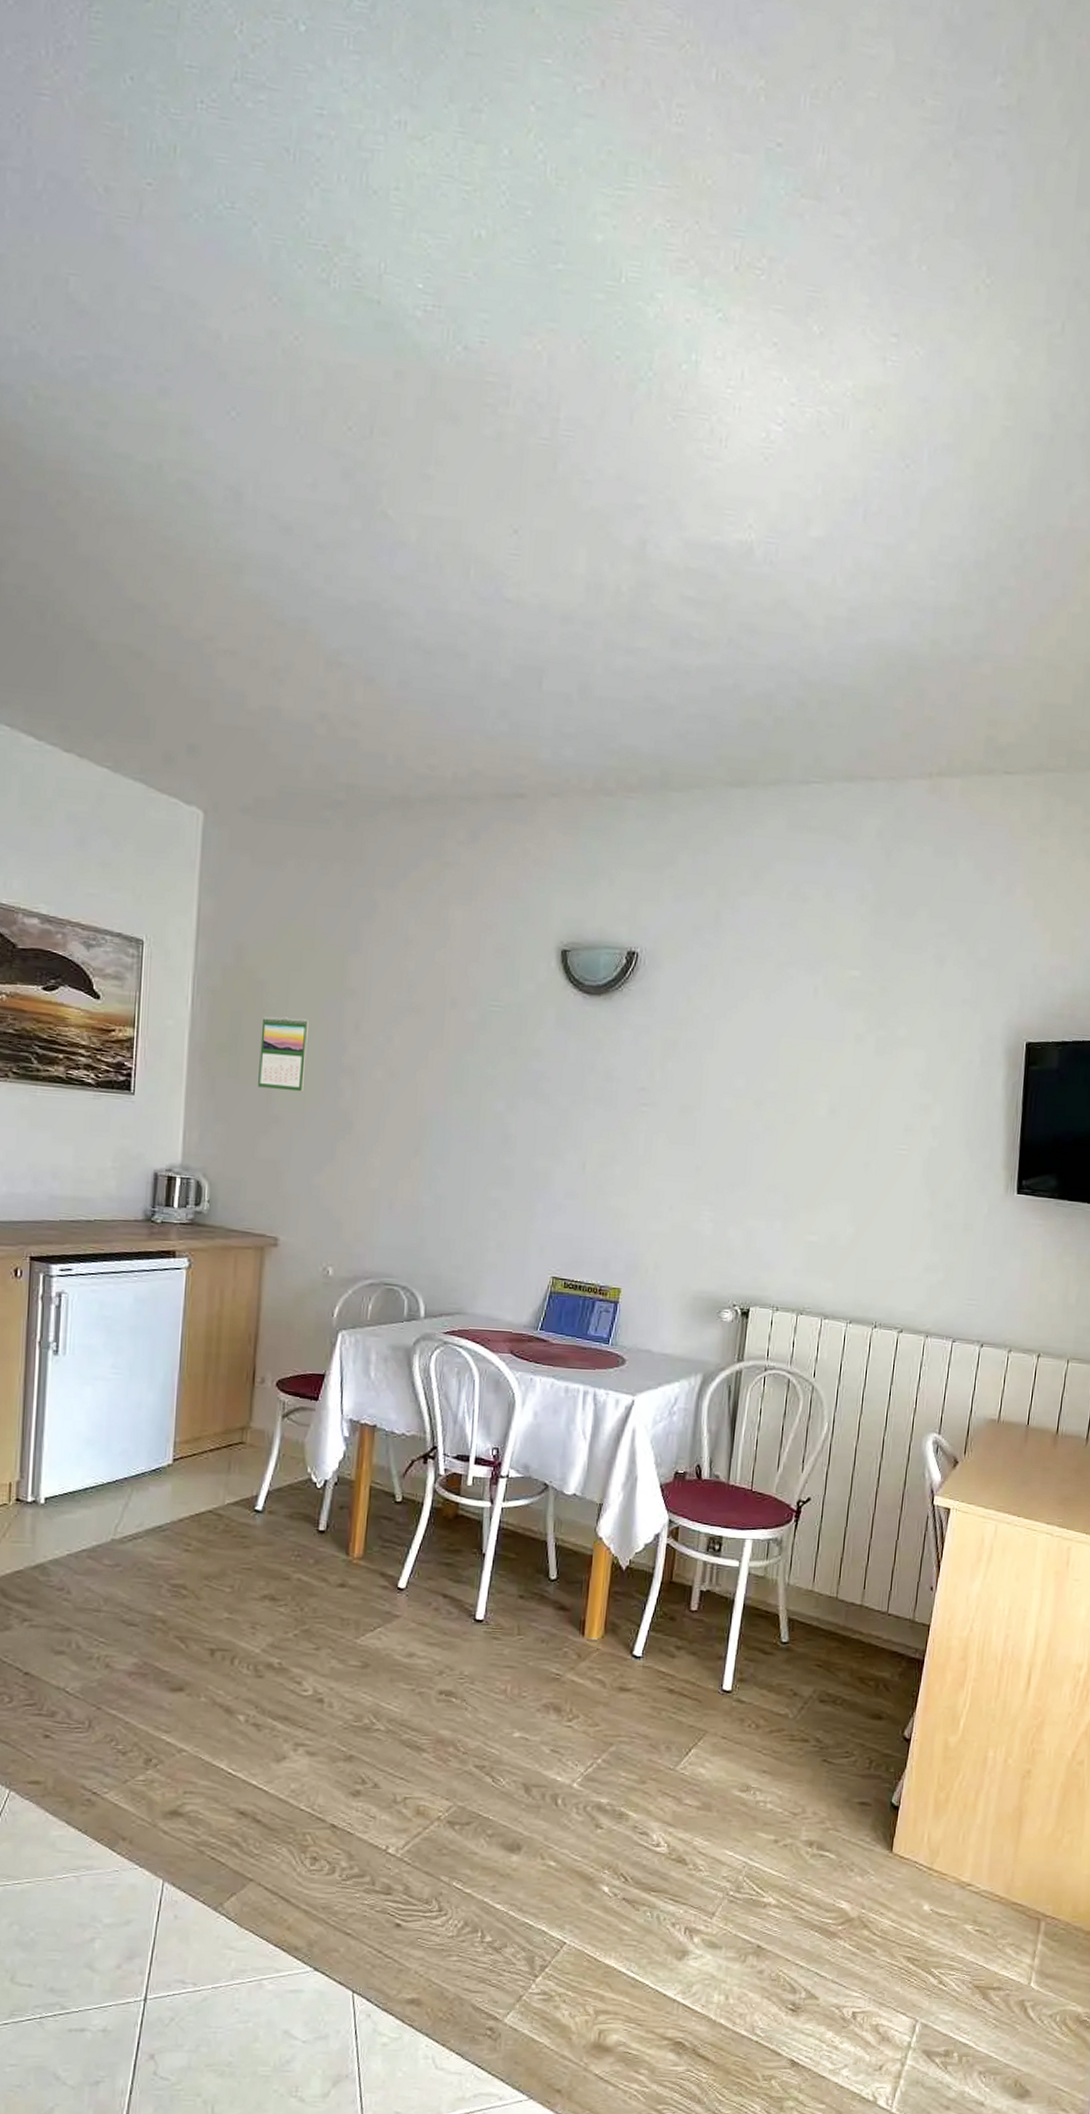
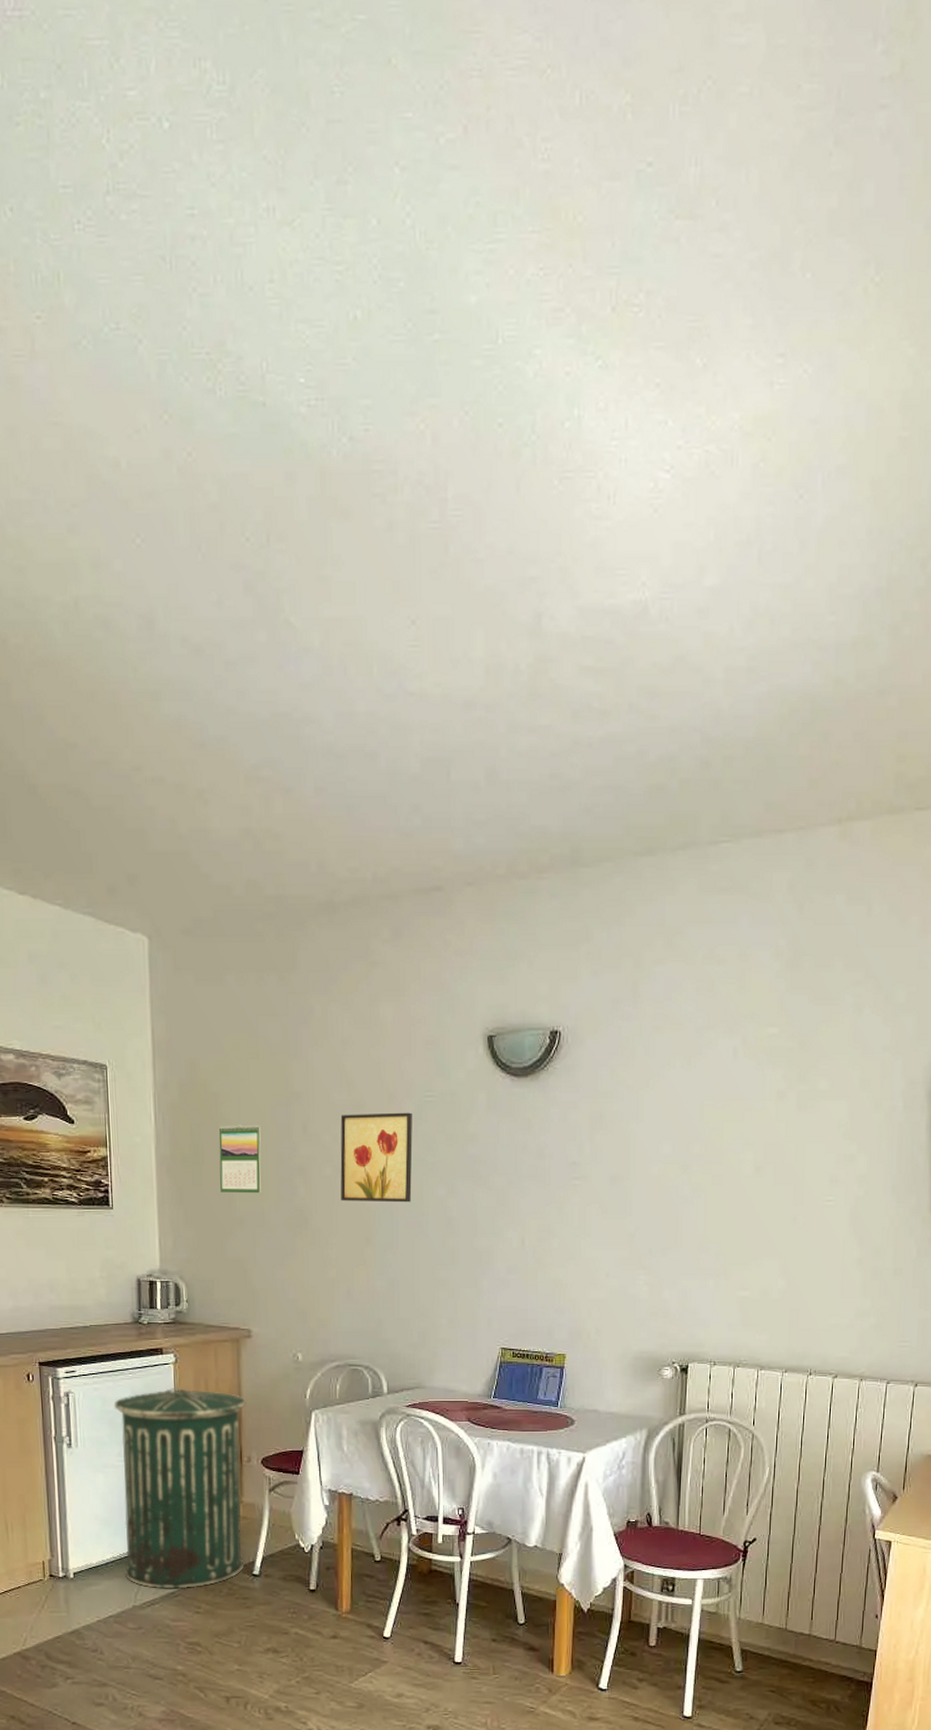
trash can: none [106,1296,265,1523] -> present [114,1388,246,1589]
wall art: none [391,1016,475,1115] -> present [340,1112,413,1203]

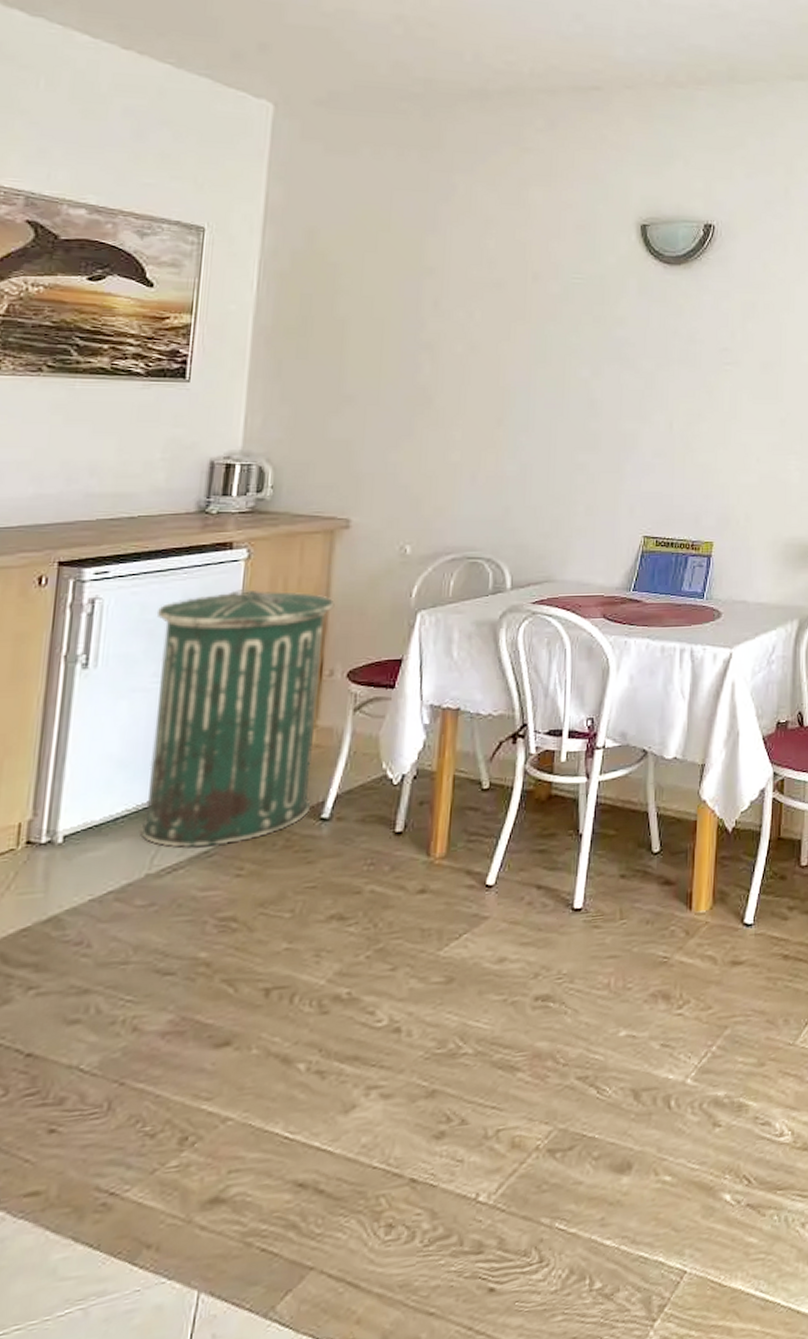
calendar: present [218,1125,262,1194] -> none [329,297,385,370]
wall art: present [340,1112,413,1203] -> none [472,291,558,383]

